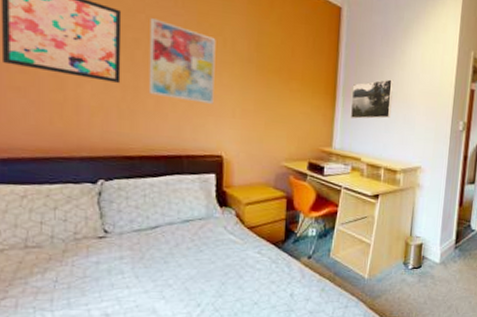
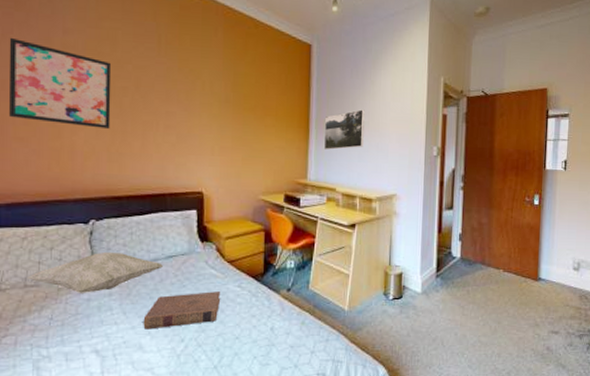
decorative pillow: none [27,213,178,256] -> present [26,251,163,293]
wall art: present [148,18,216,104] -> none [135,68,196,143]
book: none [157,257,240,294] -> present [143,291,221,330]

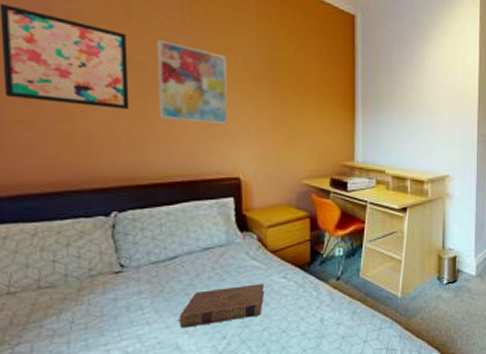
decorative pillow: present [26,251,163,293] -> none [40,246,198,293]
wall art: none [135,68,196,143] -> present [157,40,228,124]
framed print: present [324,109,365,150] -> none [371,86,414,129]

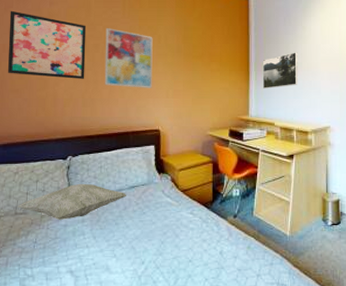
decorative pillow: none [40,246,198,293] -> present [17,183,126,220]
book: present [179,284,265,328] -> none [110,218,176,252]
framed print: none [371,86,414,129] -> present [262,52,298,88]

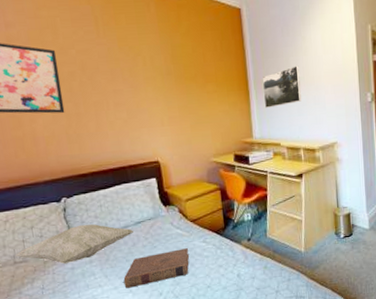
wall art: present [104,28,153,88] -> none [79,51,144,118]
book: none [110,218,176,252] -> present [123,248,190,289]

